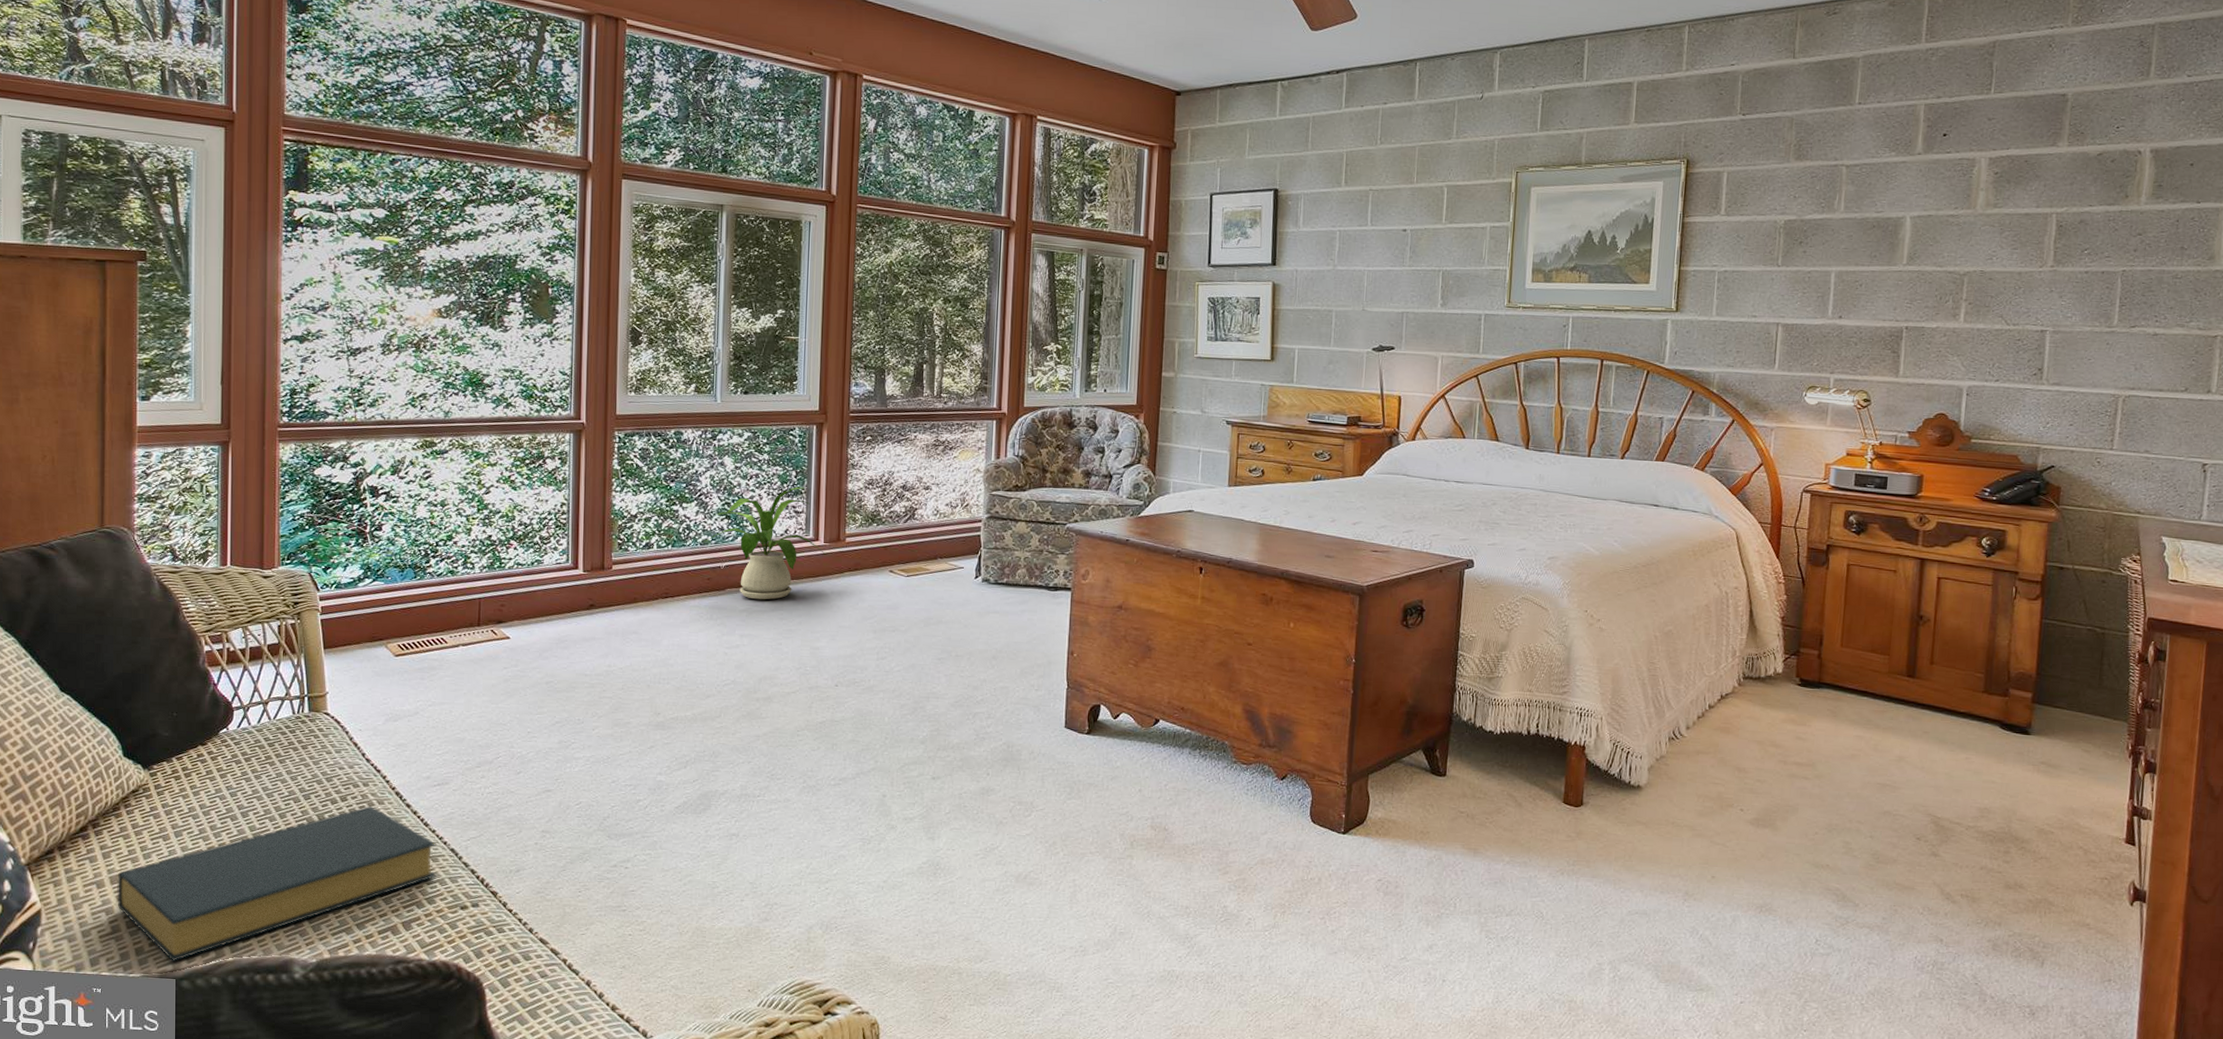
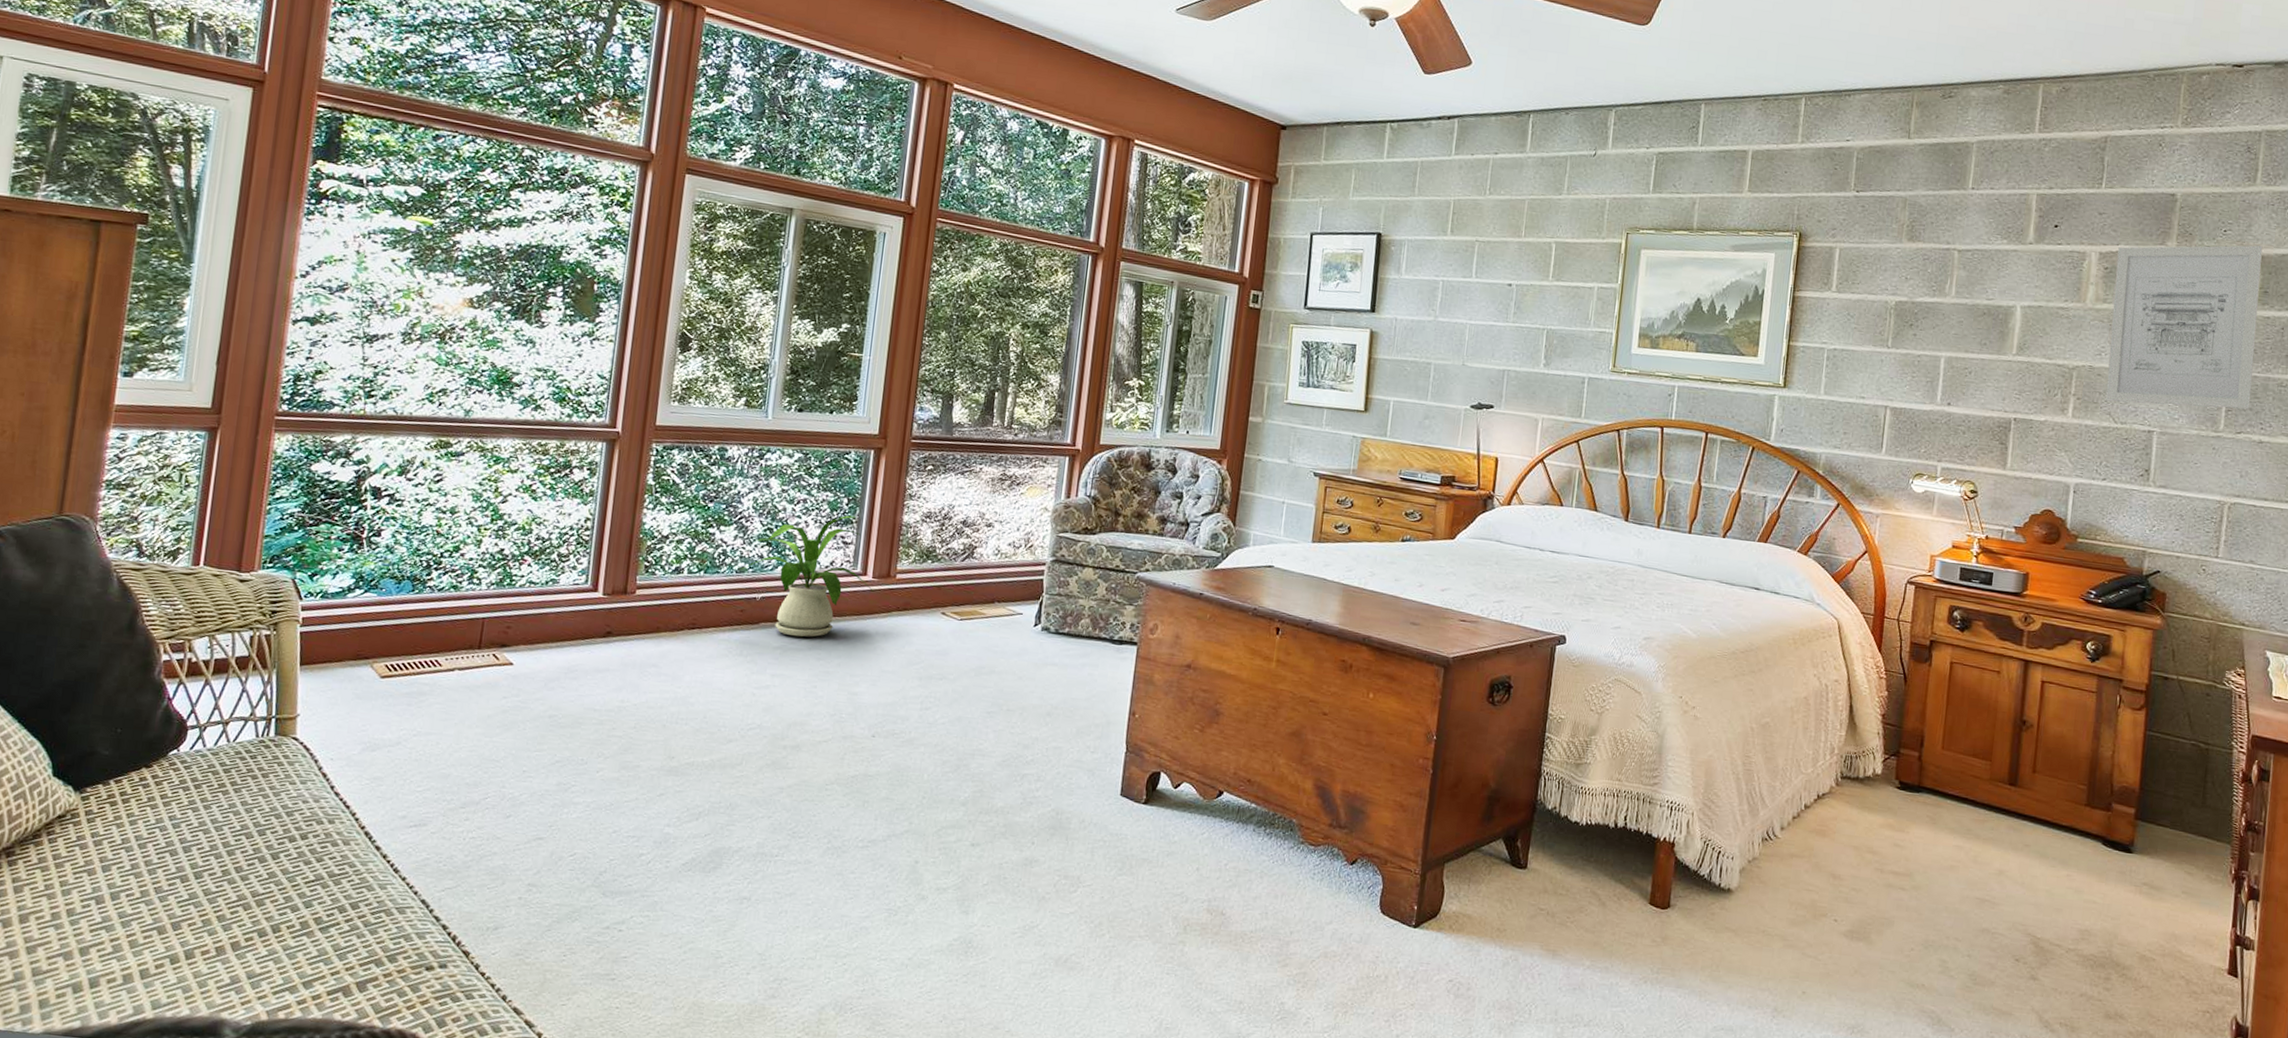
hardback book: present [117,806,437,961] -> none [24,847,407,1017]
wall art: none [1997,139,2157,305] -> present [2105,245,2263,410]

